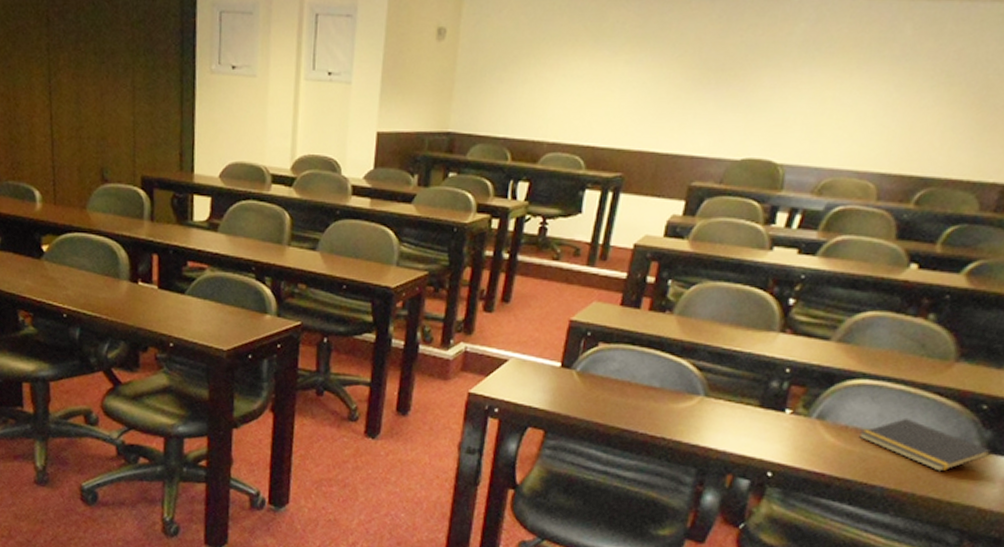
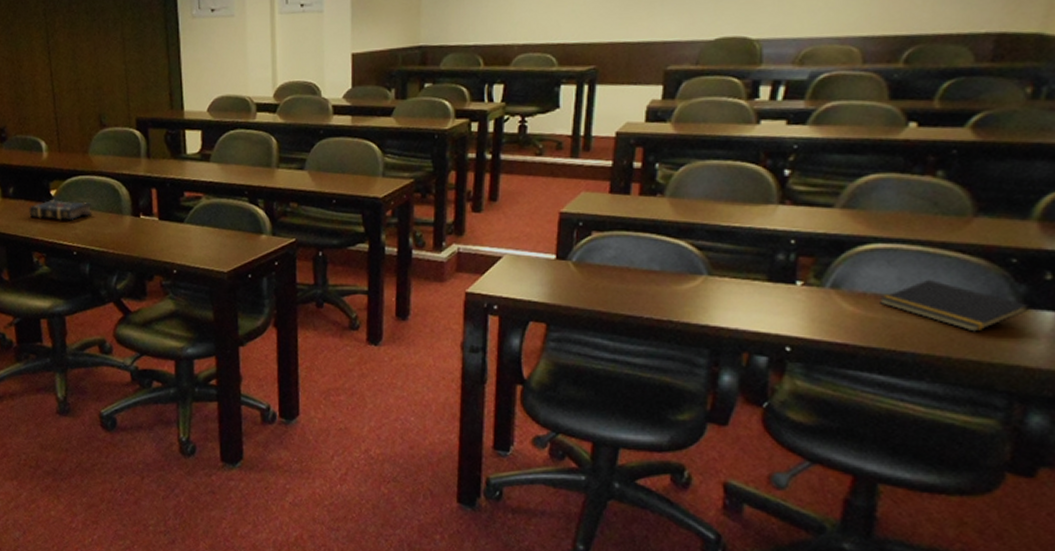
book: none [17,256,87,281] -> present [29,200,92,221]

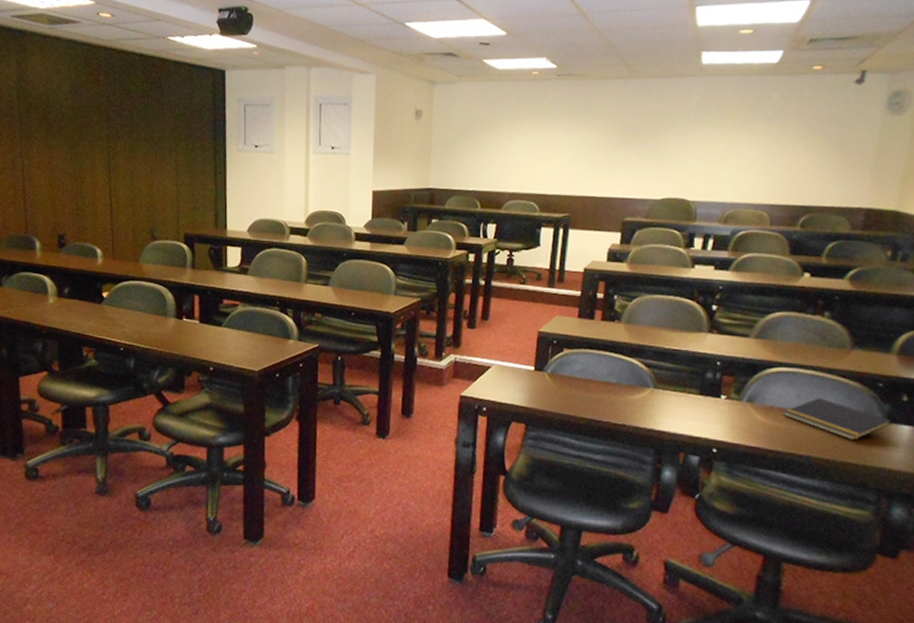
book: present [29,200,92,221] -> none [82,301,140,320]

